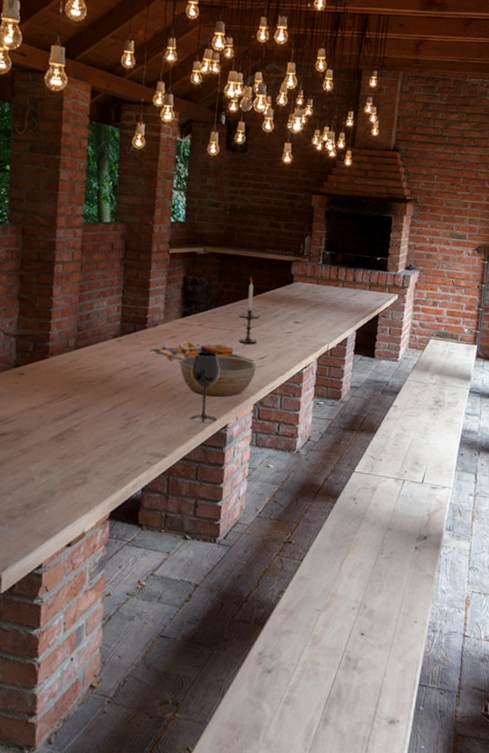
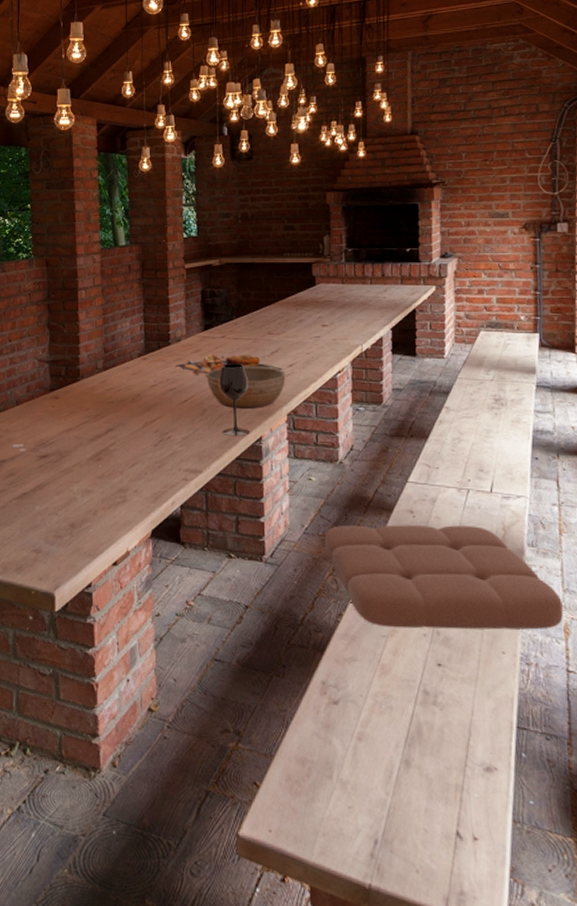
candlestick: present [238,277,261,345] -> none [261,284,285,353]
seat cushion: none [274,509,468,603] -> present [324,525,564,630]

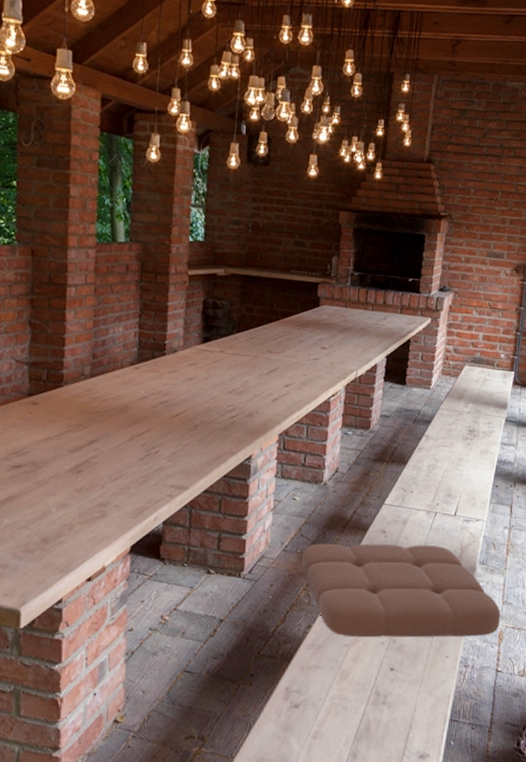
food platter: present [175,353,282,376] -> none [169,367,278,391]
bowl: present [206,365,286,410] -> none [201,382,281,428]
wineglass: present [219,363,250,437] -> none [212,379,244,455]

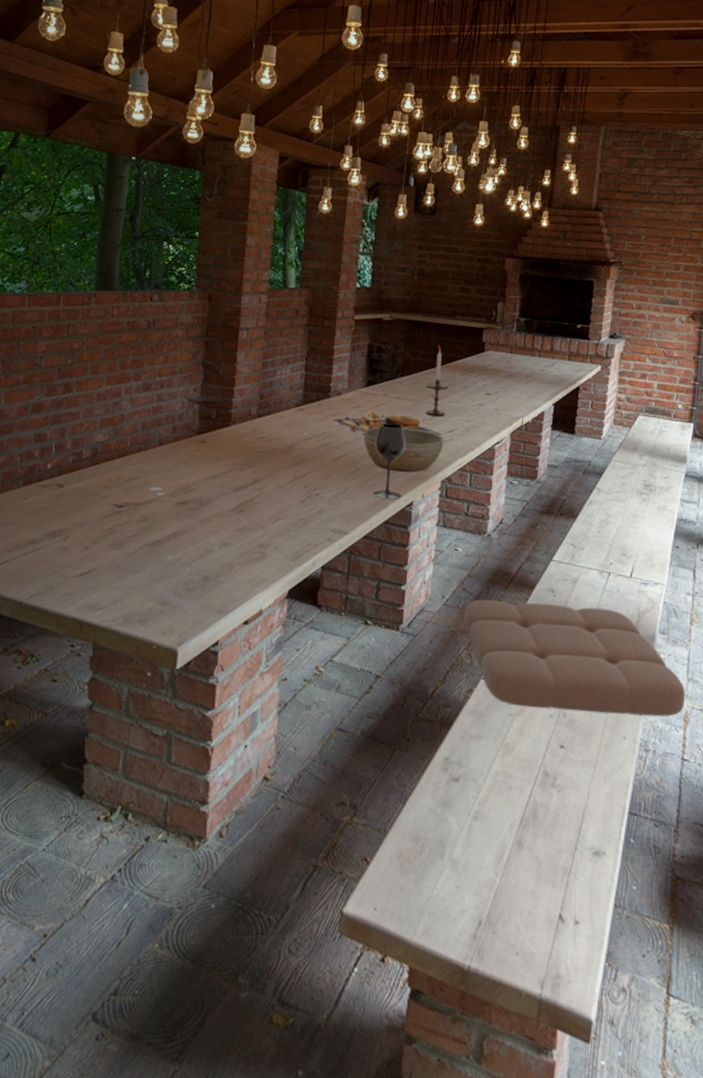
food platter: none [169,367,278,391] -> present [332,411,441,435]
bowl: none [201,382,281,428] -> present [363,426,445,473]
wineglass: none [212,379,244,455] -> present [373,423,406,500]
candlestick: none [262,300,286,372] -> present [425,345,450,417]

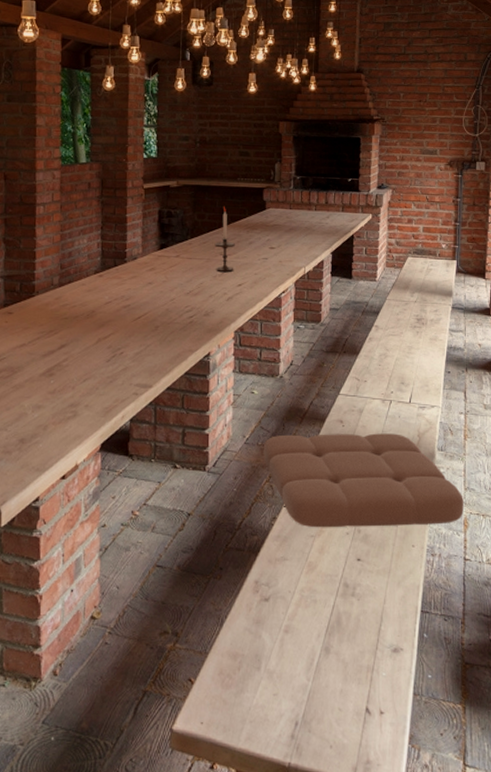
food platter: present [332,411,441,435] -> none [130,272,231,294]
bowl: present [363,426,445,473] -> none [160,284,235,327]
wineglass: present [373,423,406,500] -> none [172,281,200,353]

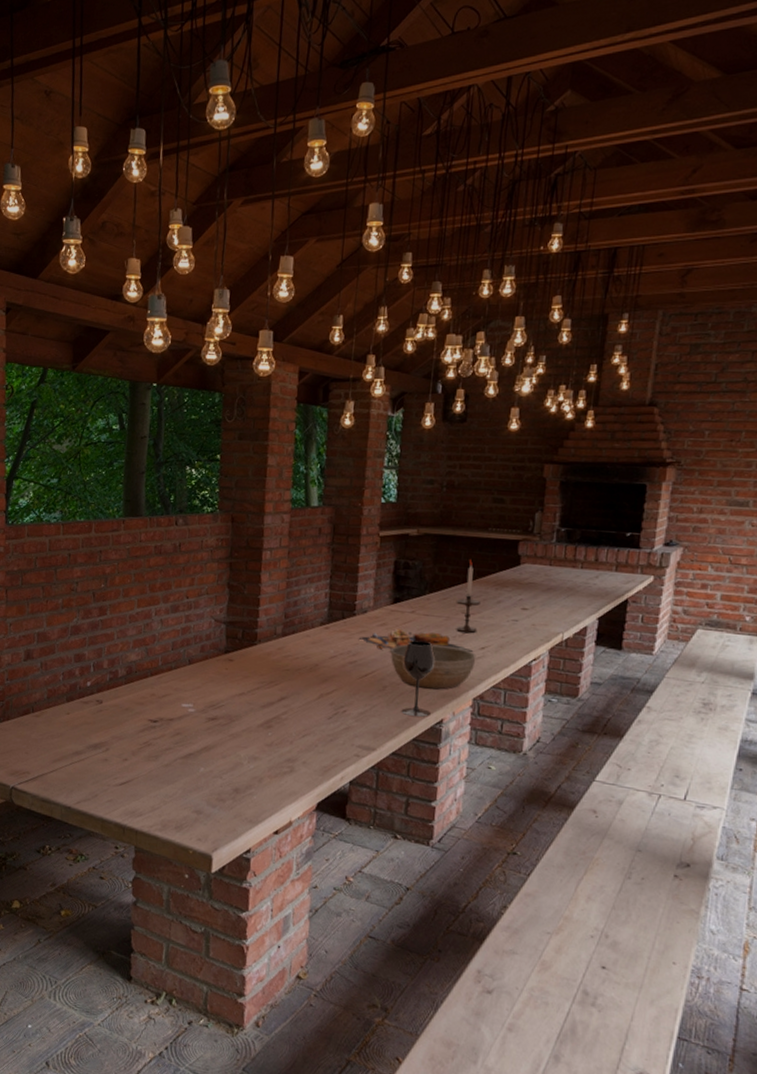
food platter: none [130,272,231,294] -> present [358,628,473,652]
bowl: none [160,284,235,327] -> present [390,644,476,690]
wineglass: none [172,281,200,353] -> present [401,640,436,718]
seat cushion: present [263,433,465,528] -> none [496,818,747,945]

